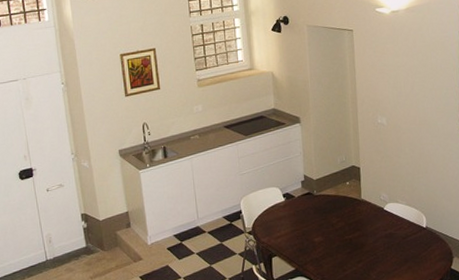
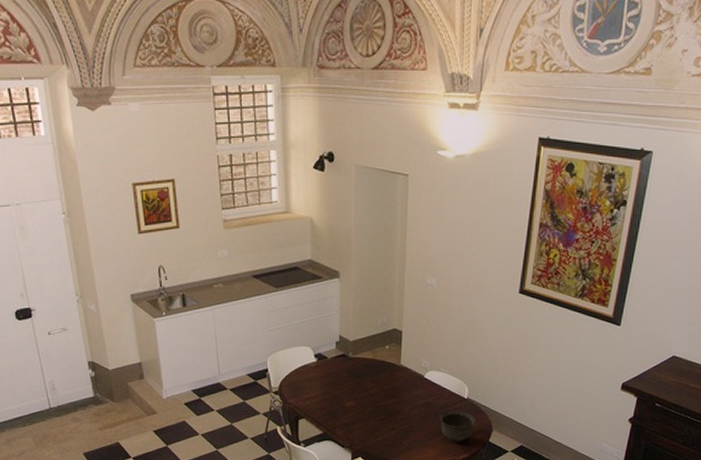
bowl: none [402,239,437,271] -> present [440,409,476,442]

